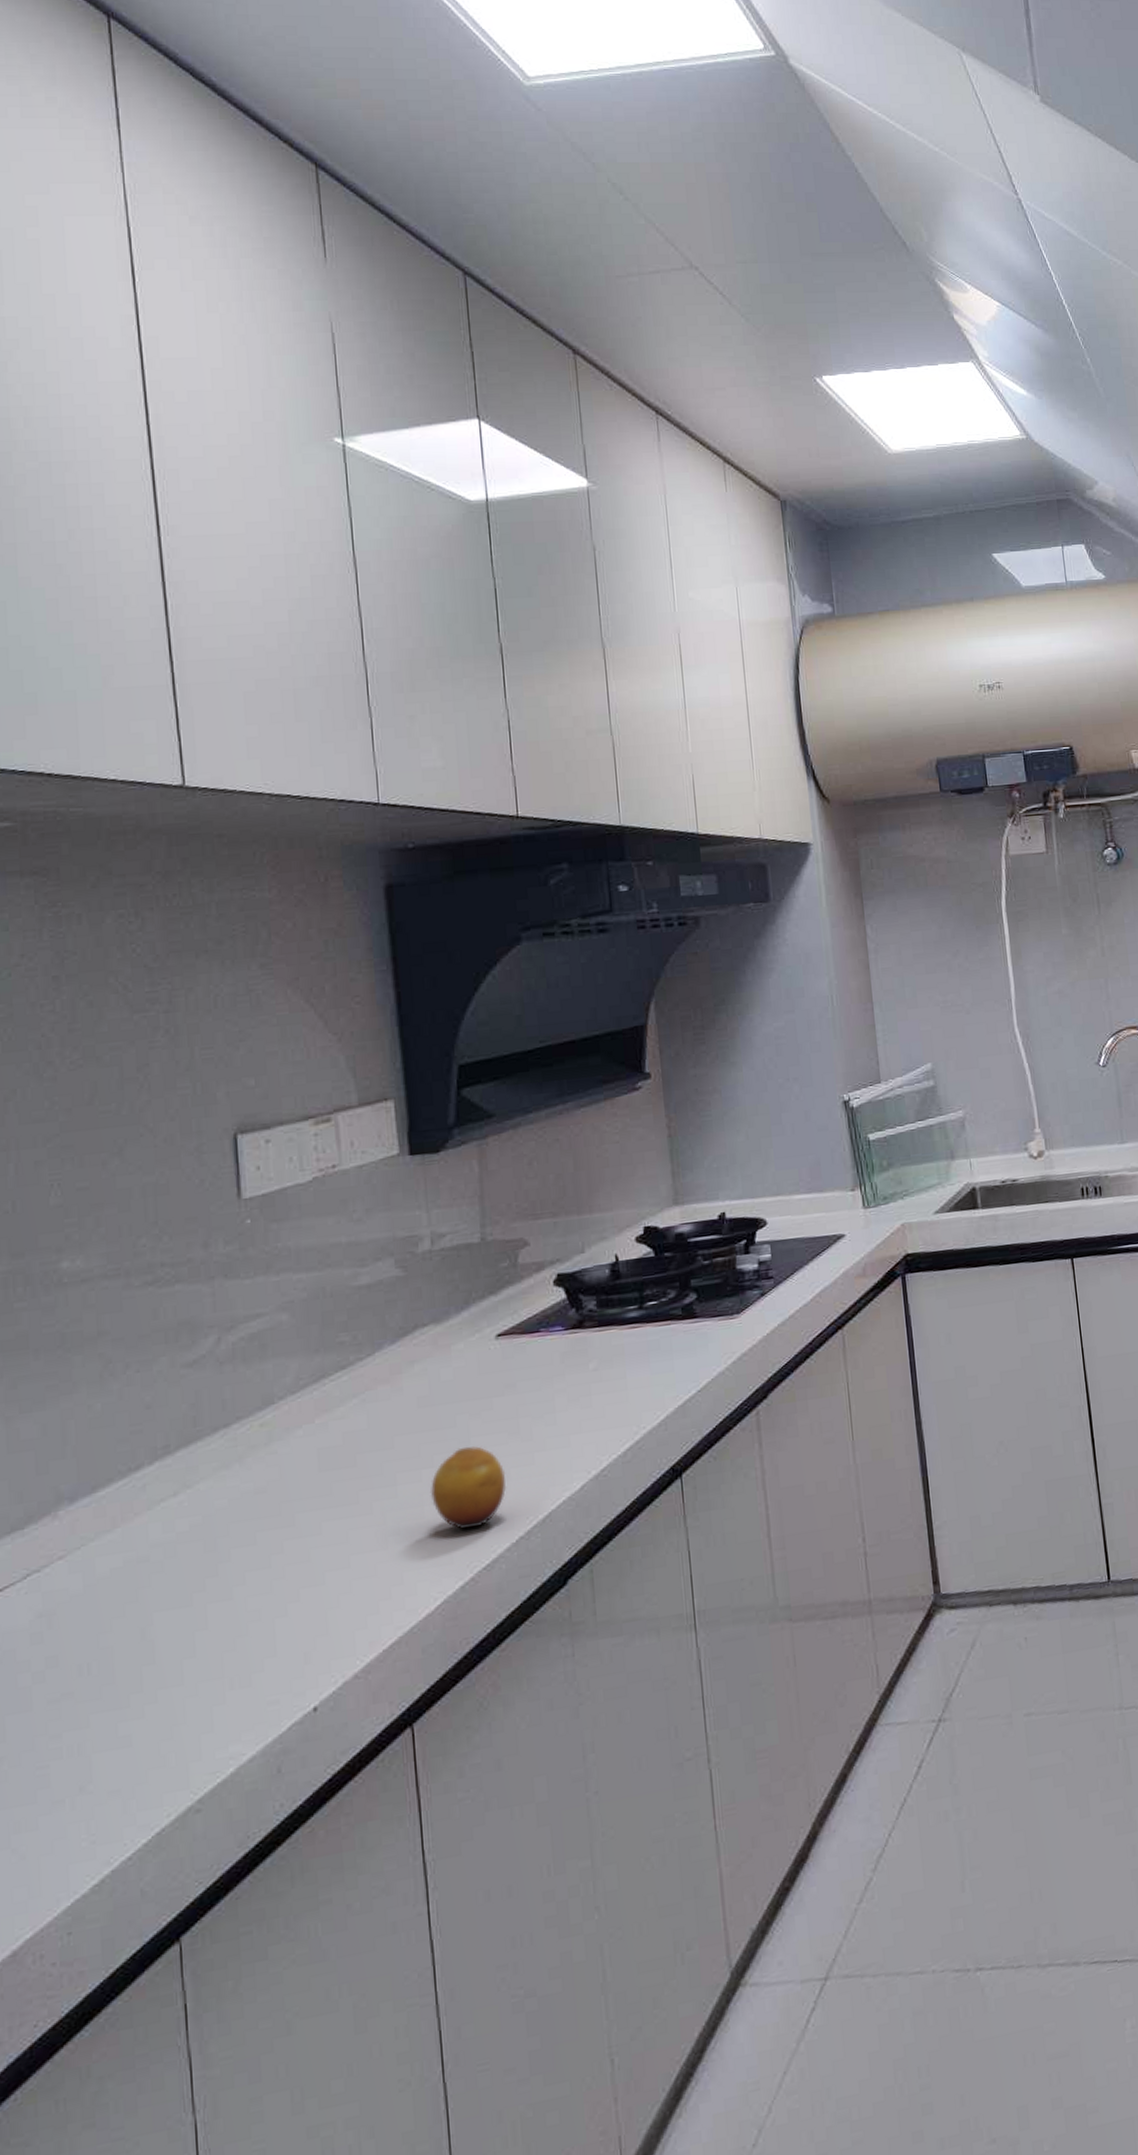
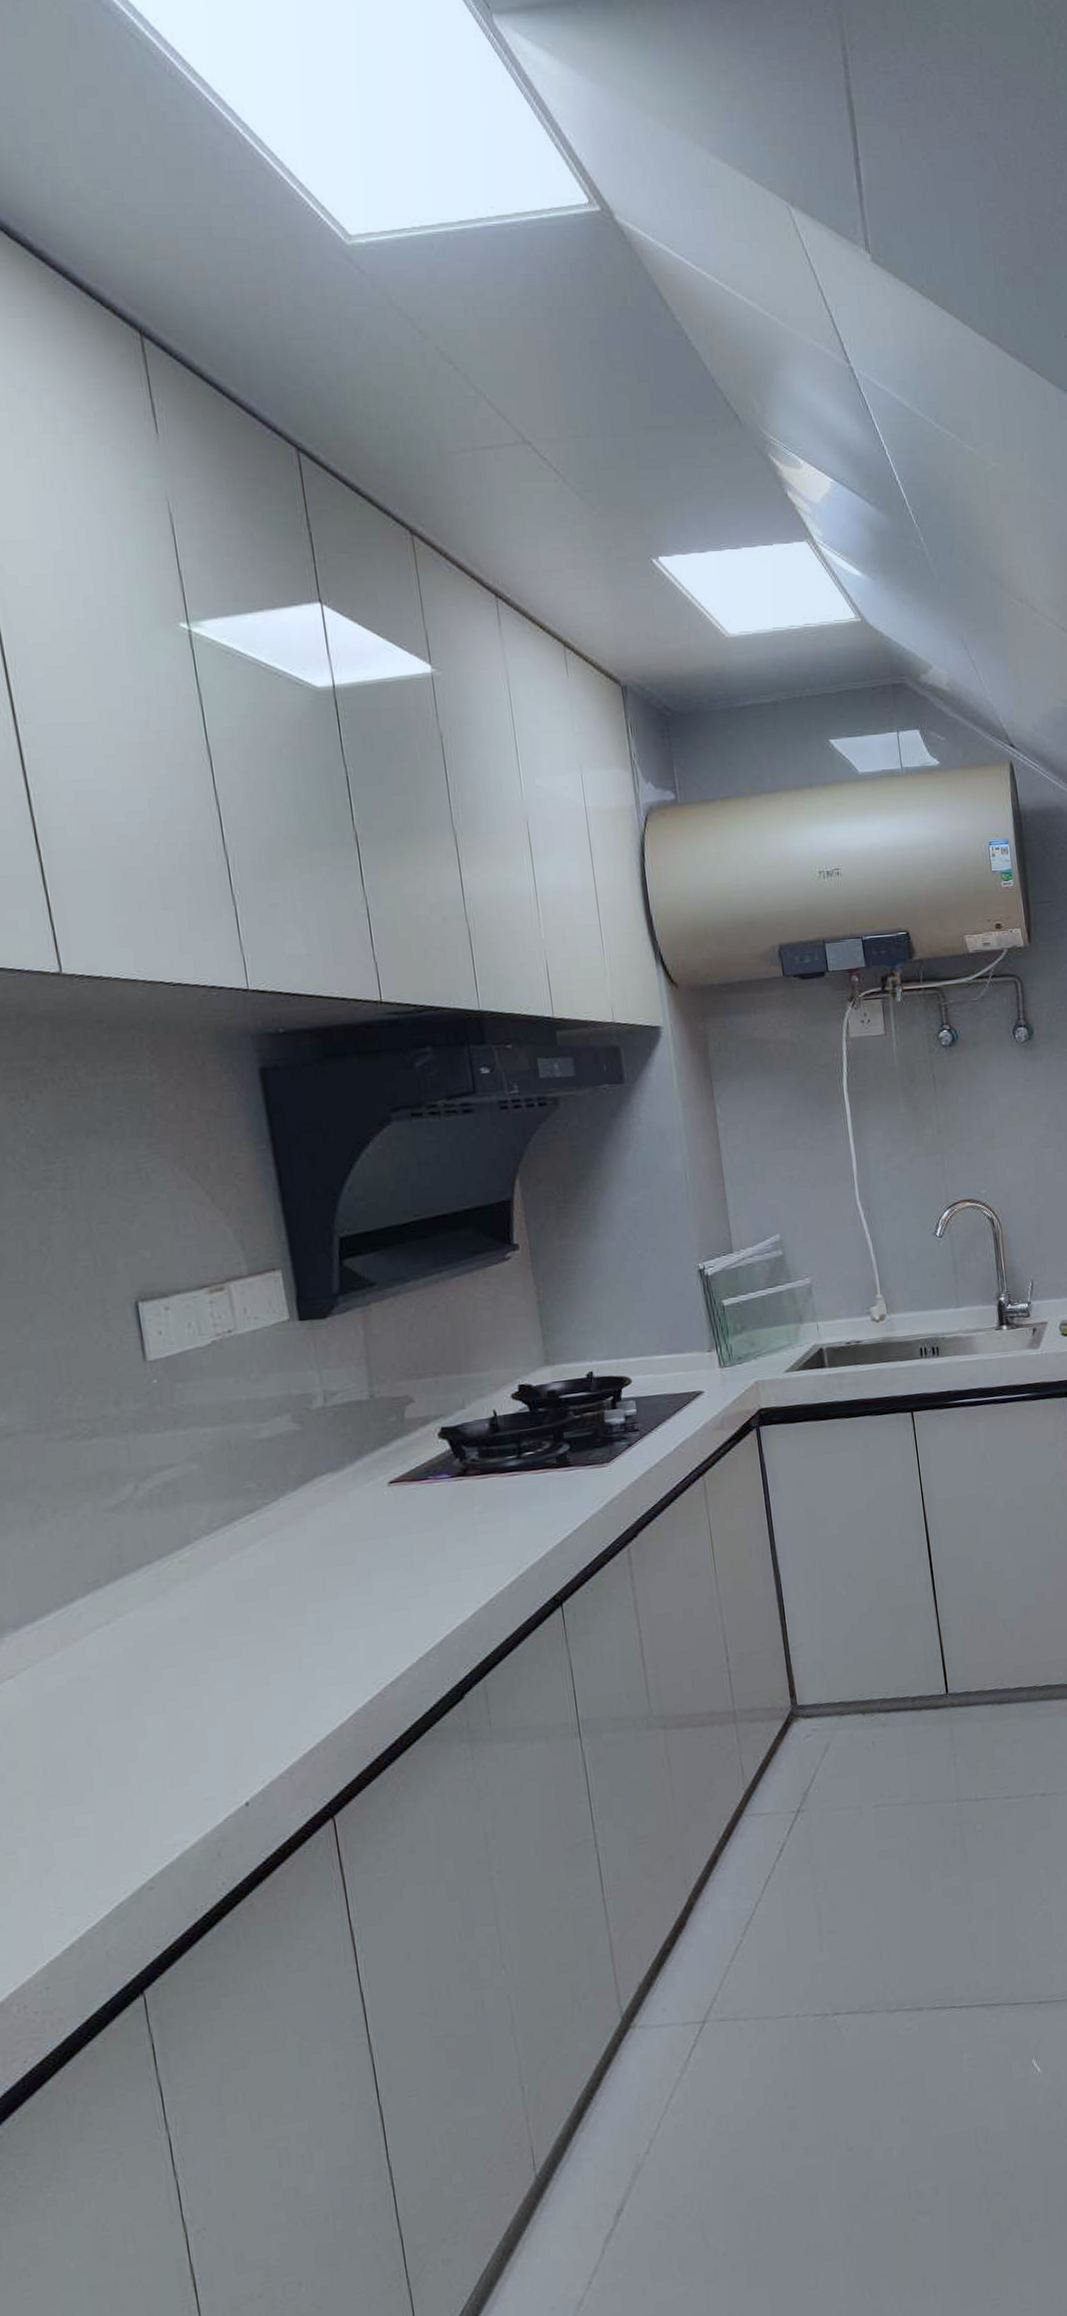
fruit: present [430,1446,507,1530] -> none [336,1580,406,1652]

